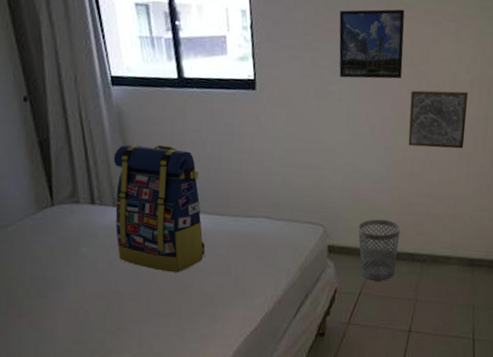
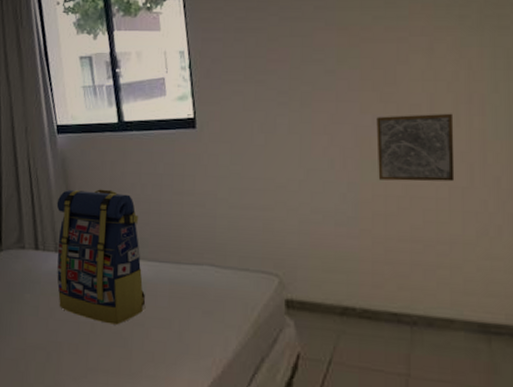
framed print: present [339,9,405,79] -> none [284,30,363,109]
wastebasket: present [358,219,401,281] -> none [321,268,378,347]

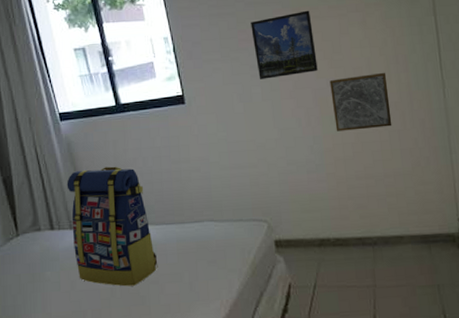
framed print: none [284,30,363,109] -> present [251,10,318,79]

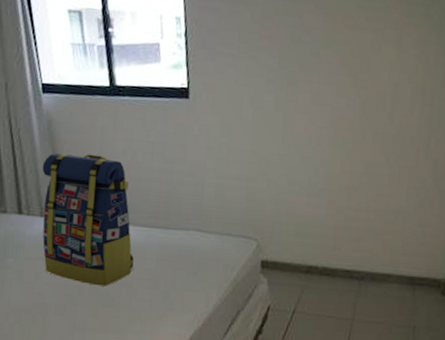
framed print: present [251,10,318,79] -> none [275,16,344,89]
wall art: present [330,72,392,132] -> none [346,100,410,162]

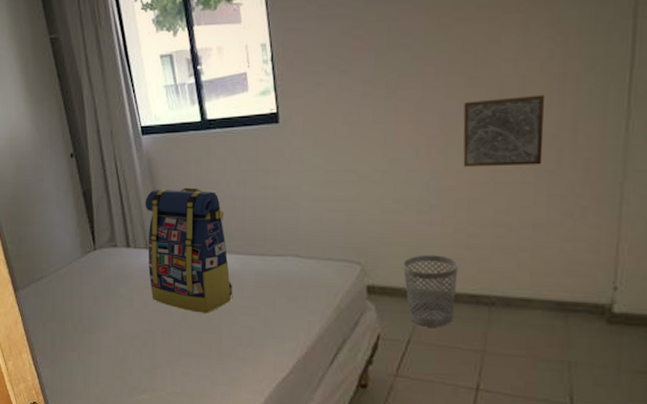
wastebasket: none [292,233,338,299] -> present [402,255,458,327]
wall art: none [346,100,410,162] -> present [463,94,546,167]

